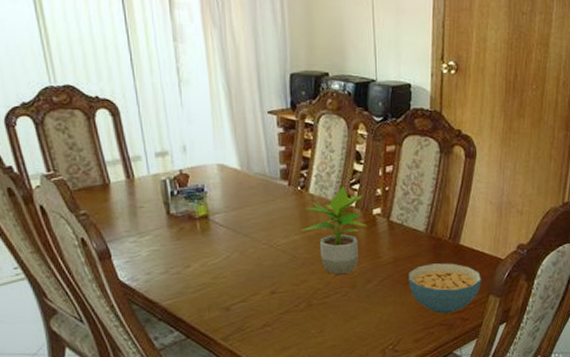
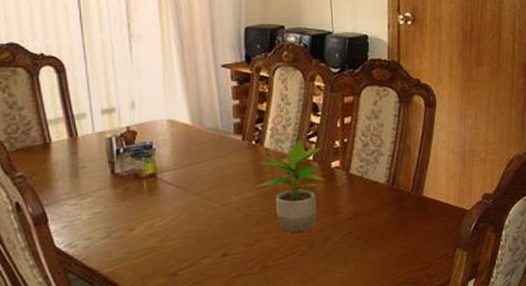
cereal bowl: present [409,263,482,314] -> none [370,216,448,271]

